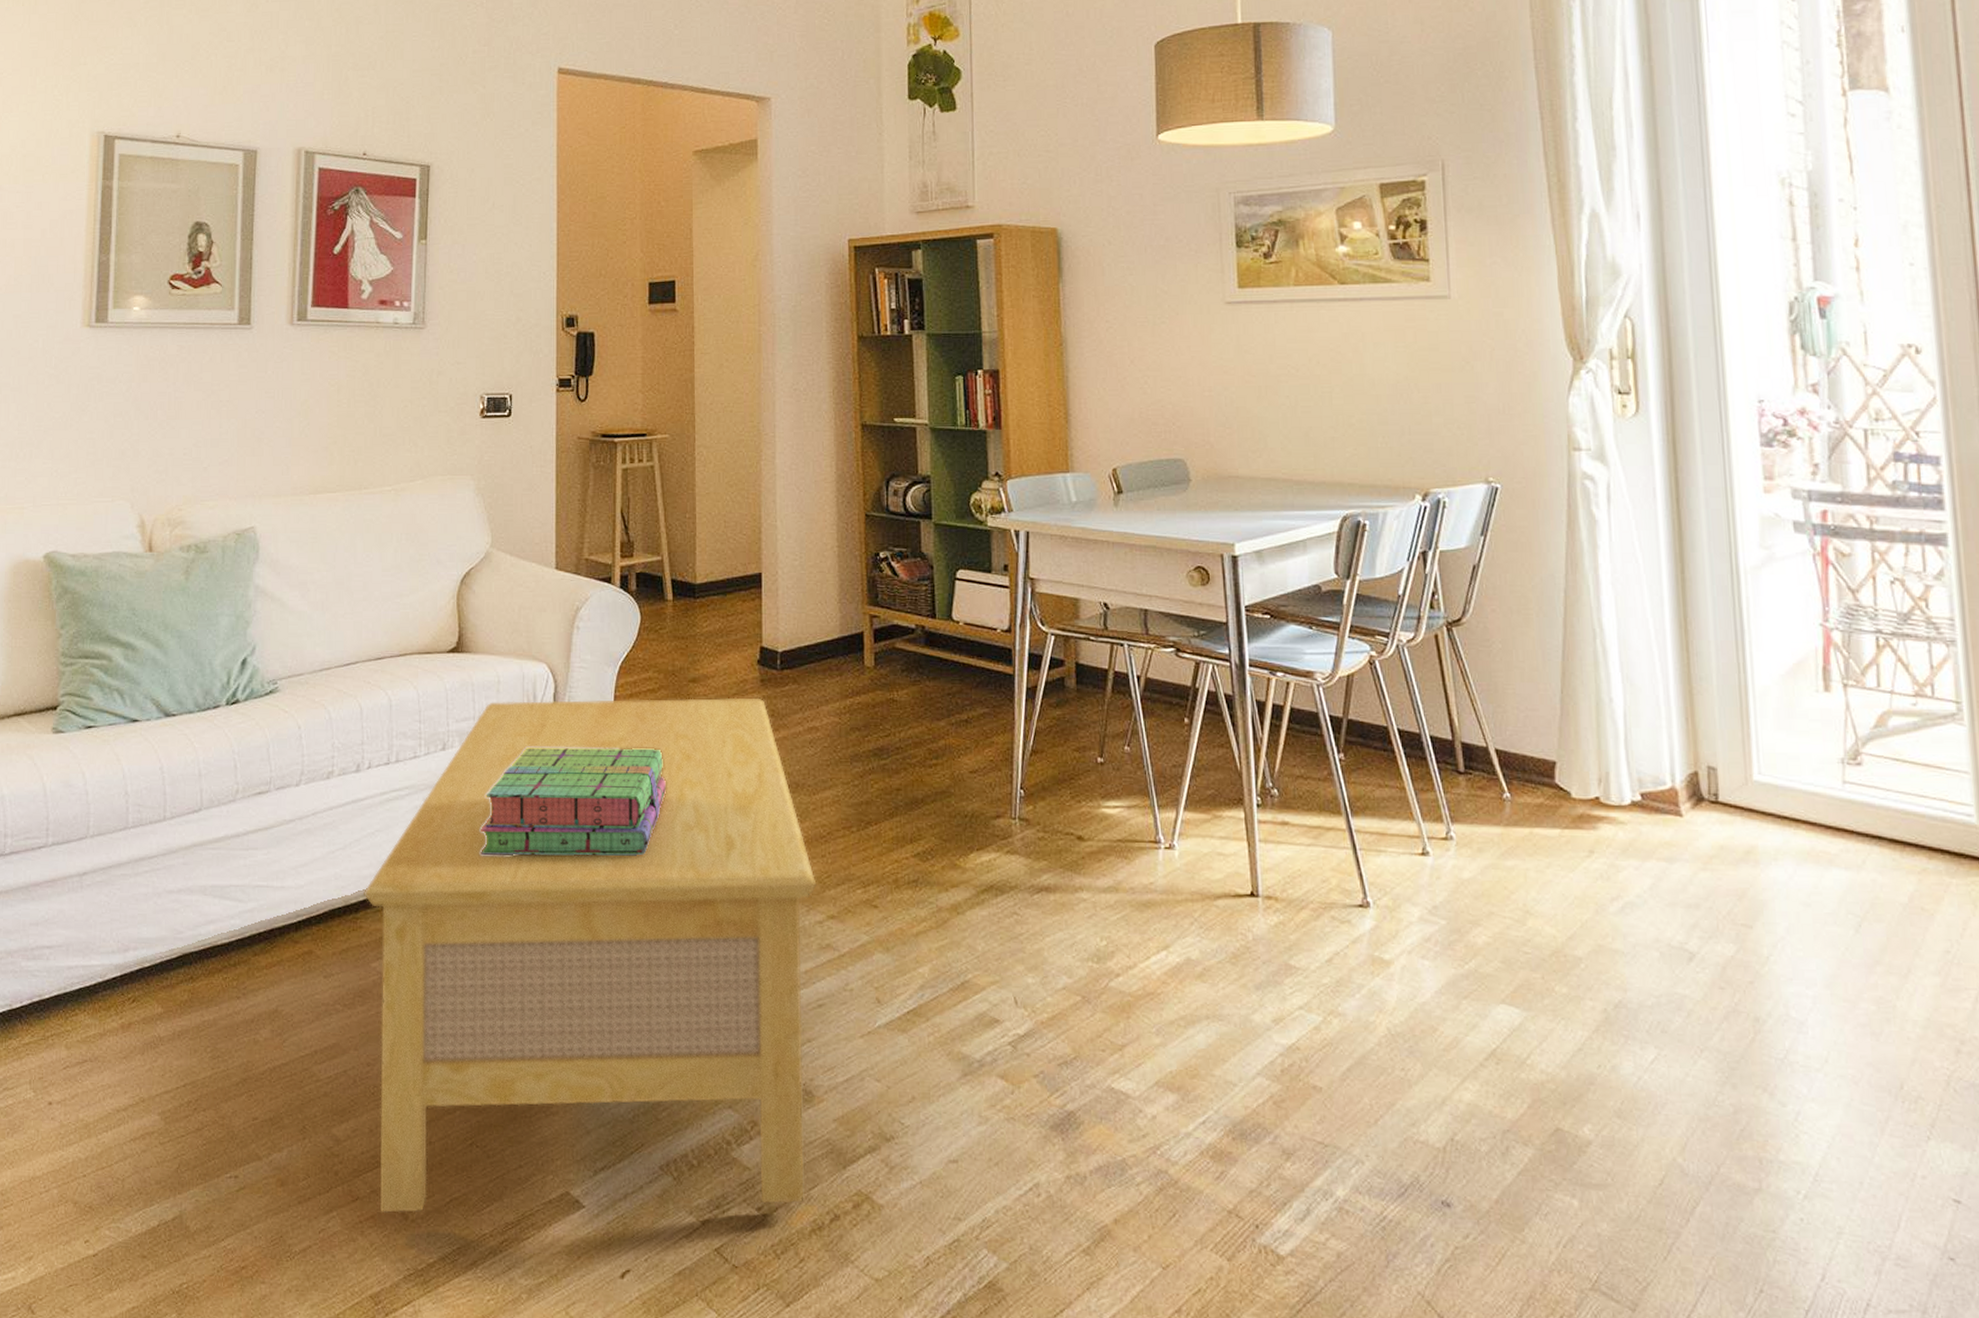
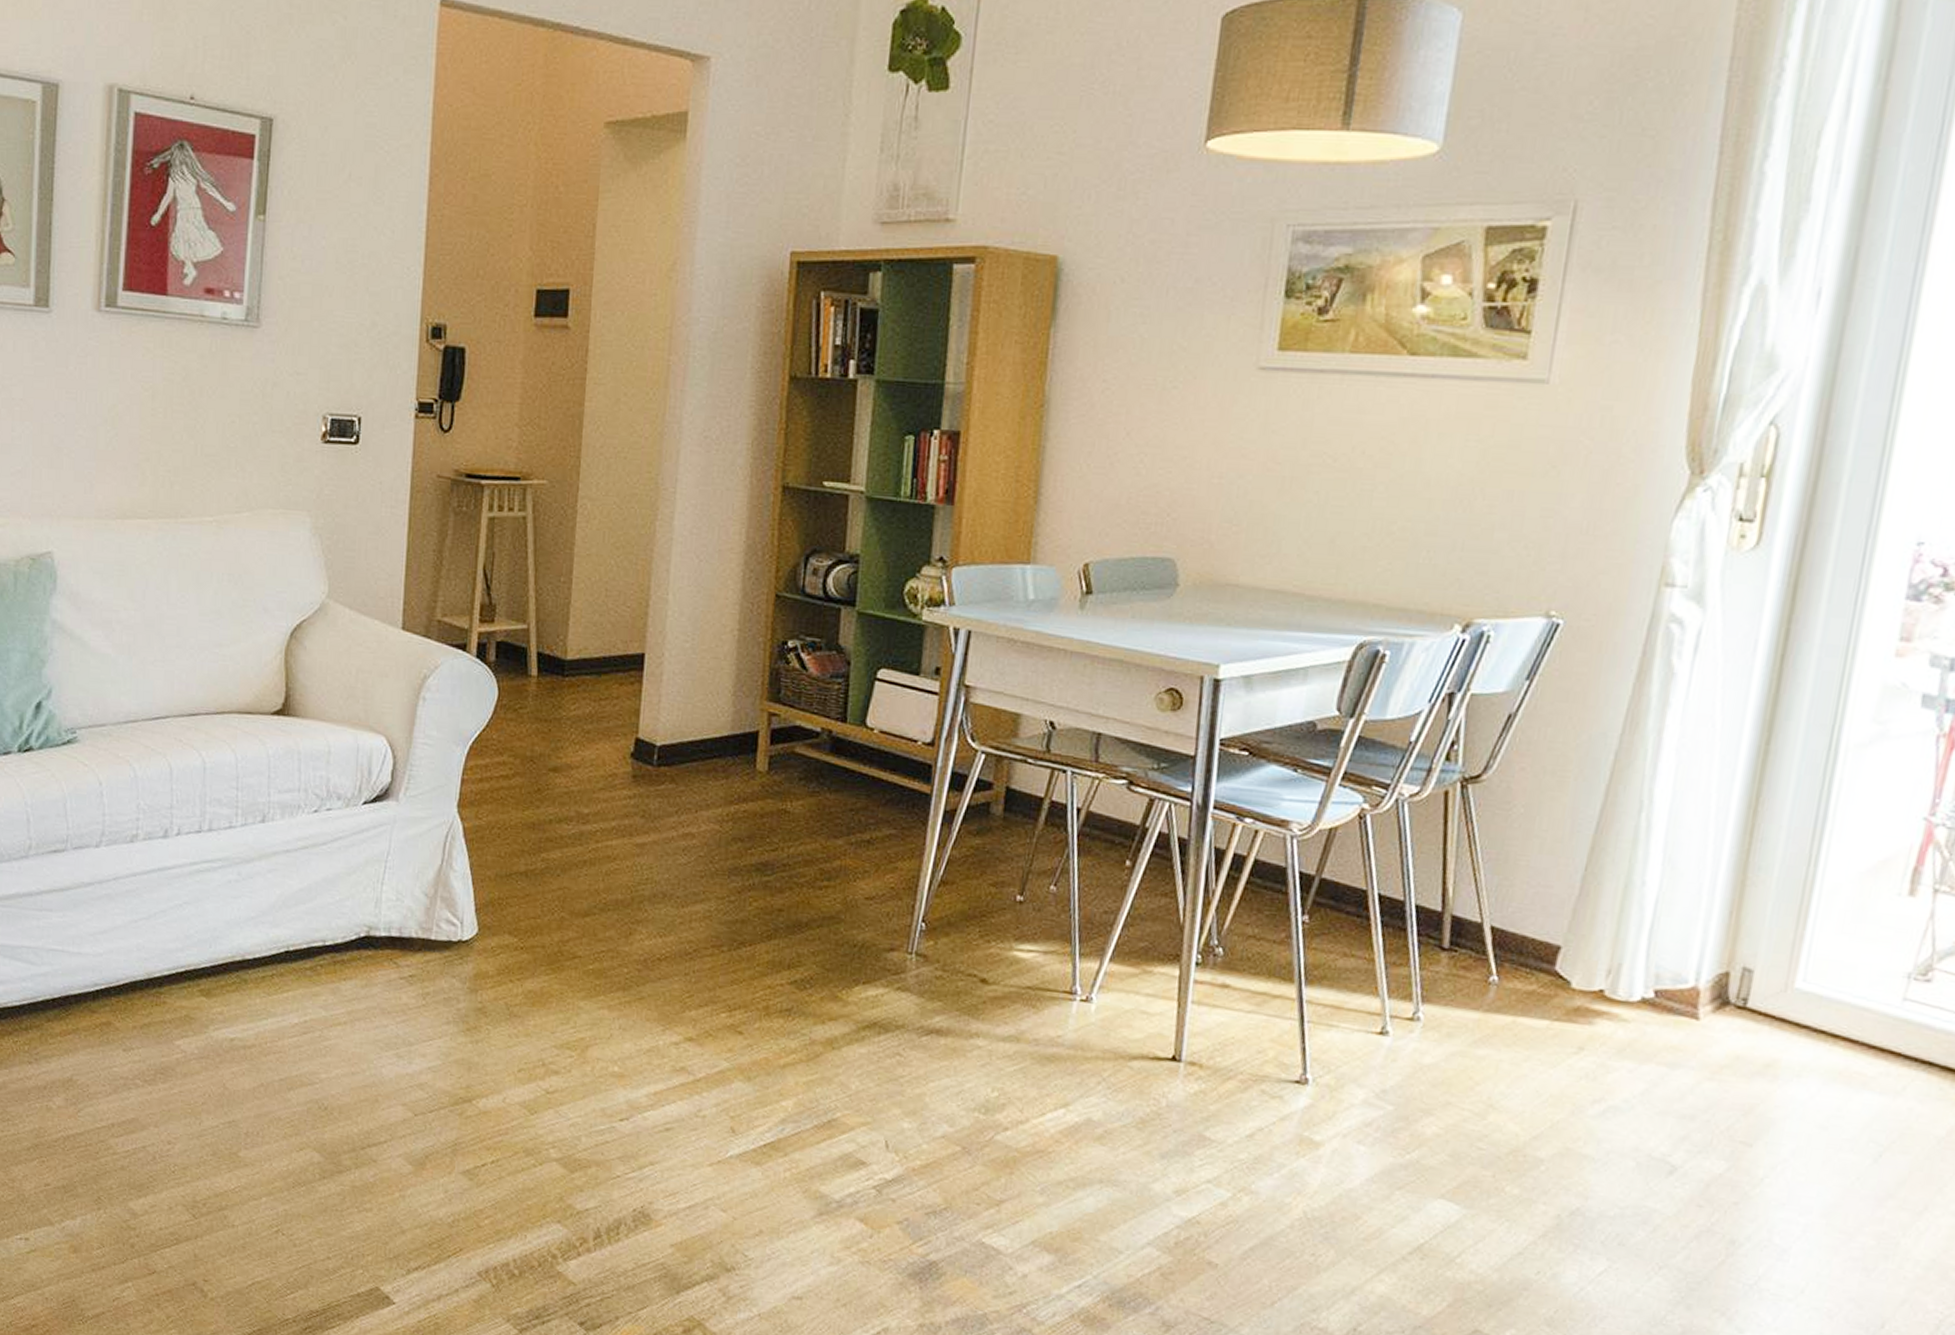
coffee table: present [364,697,817,1214] -> none [169,773,677,1322]
stack of books: present [481,747,667,856] -> none [300,828,515,956]

